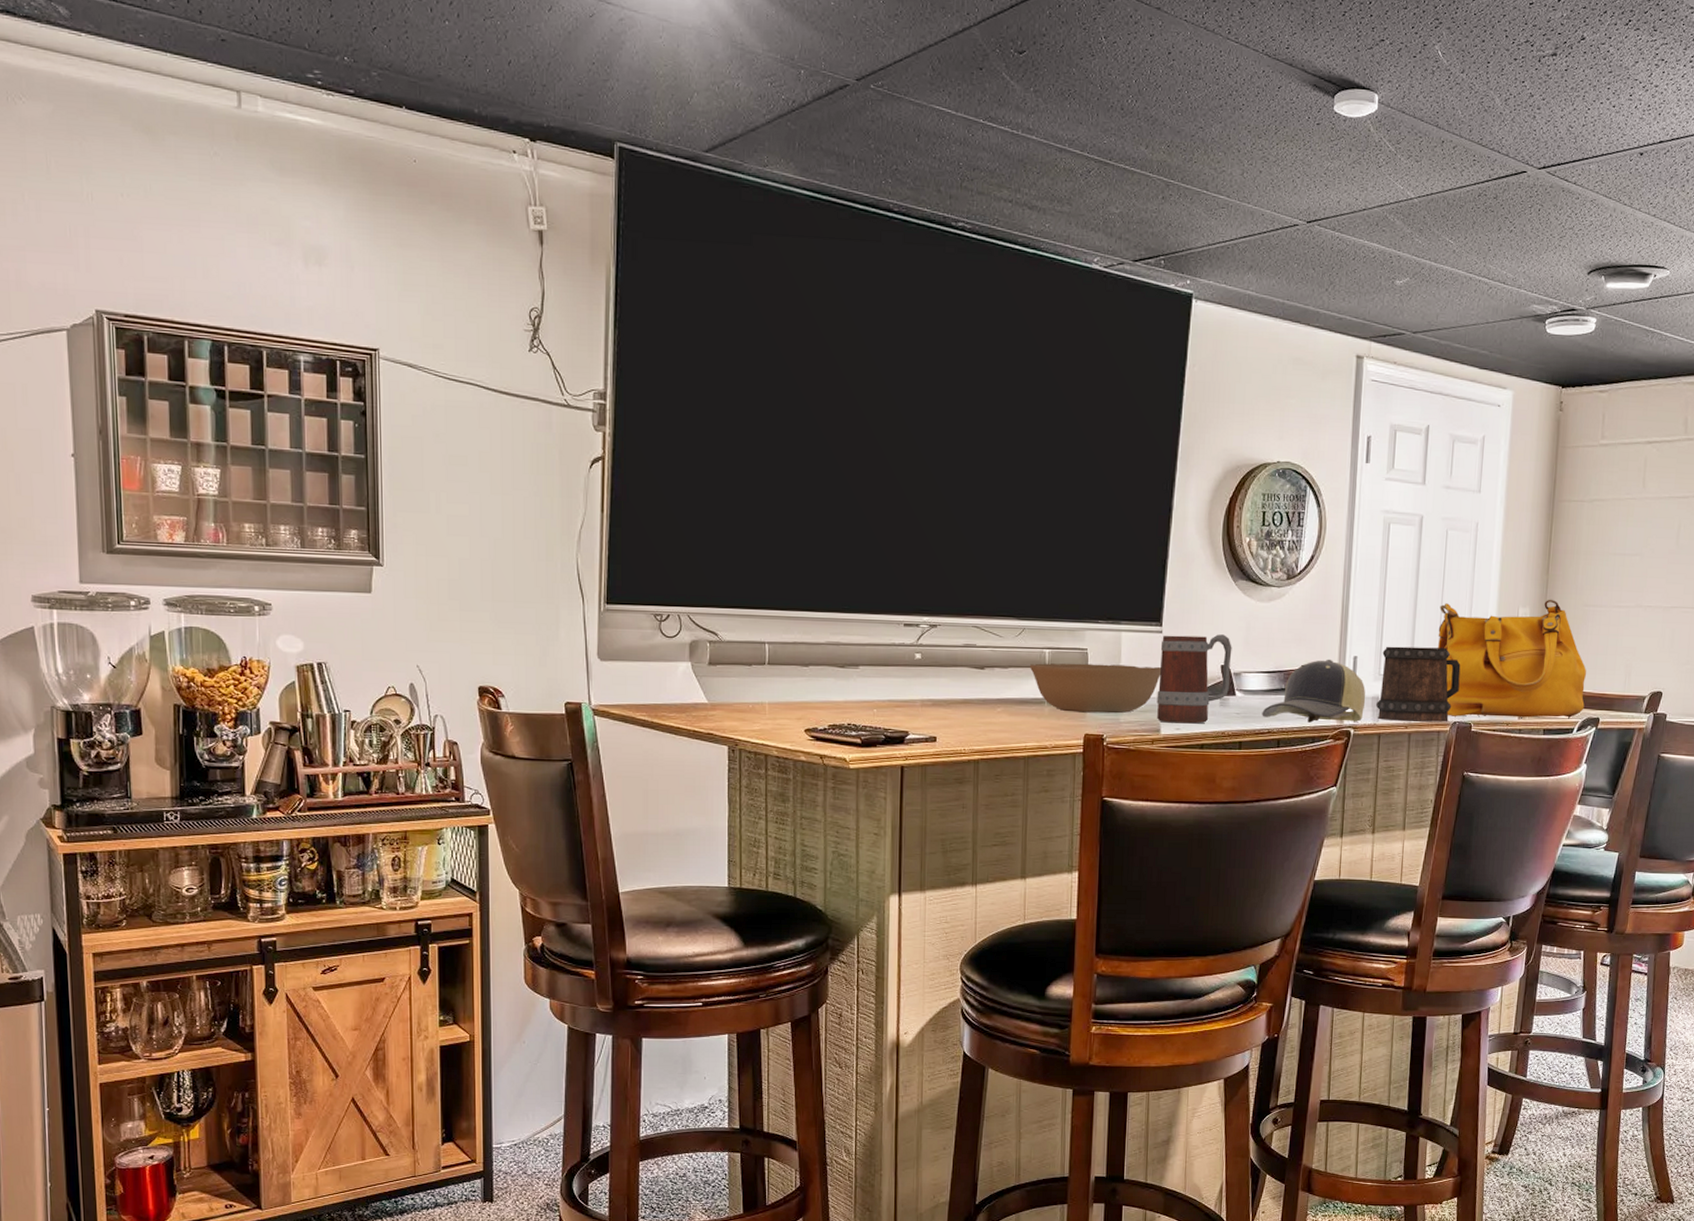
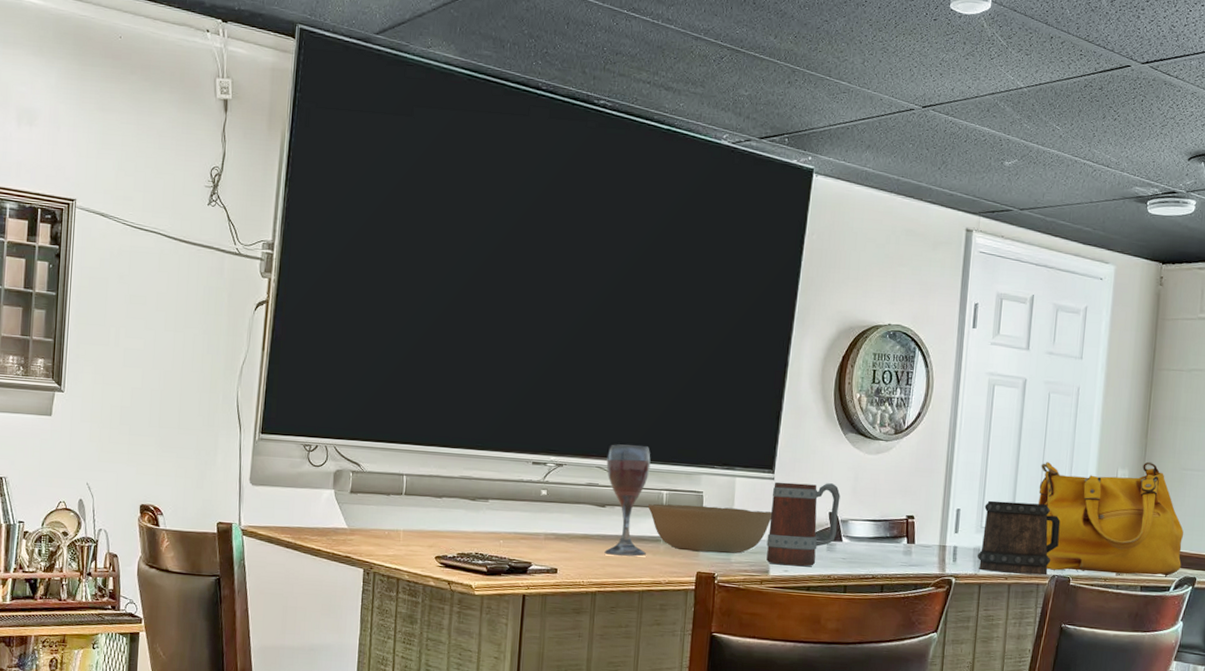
cup: none [983,600,1031,721] -> present [604,444,651,557]
baseball cap: present [1262,659,1366,723] -> none [867,510,968,571]

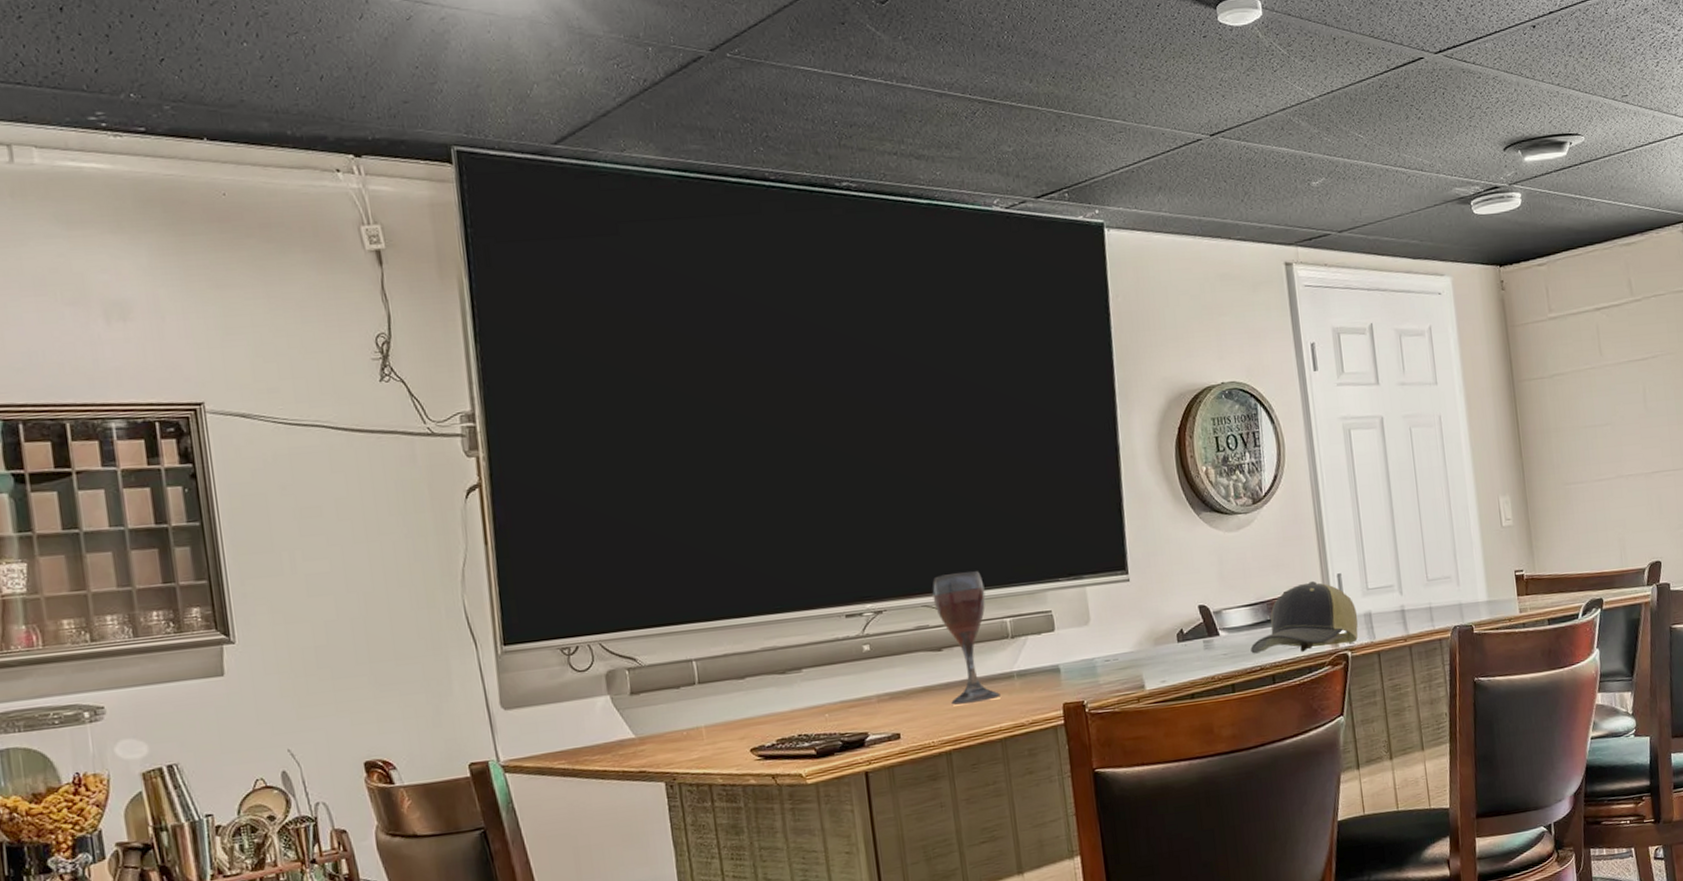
bowl: present [648,503,773,554] -> none [992,618,1136,682]
beer mug: present [766,481,840,567] -> none [1130,572,1211,677]
baseball cap: none [867,510,968,571] -> present [1250,580,1358,654]
beer mug: present [977,500,1061,575] -> none [1366,550,1453,637]
handbag: present [1038,461,1184,576] -> none [1417,482,1585,622]

